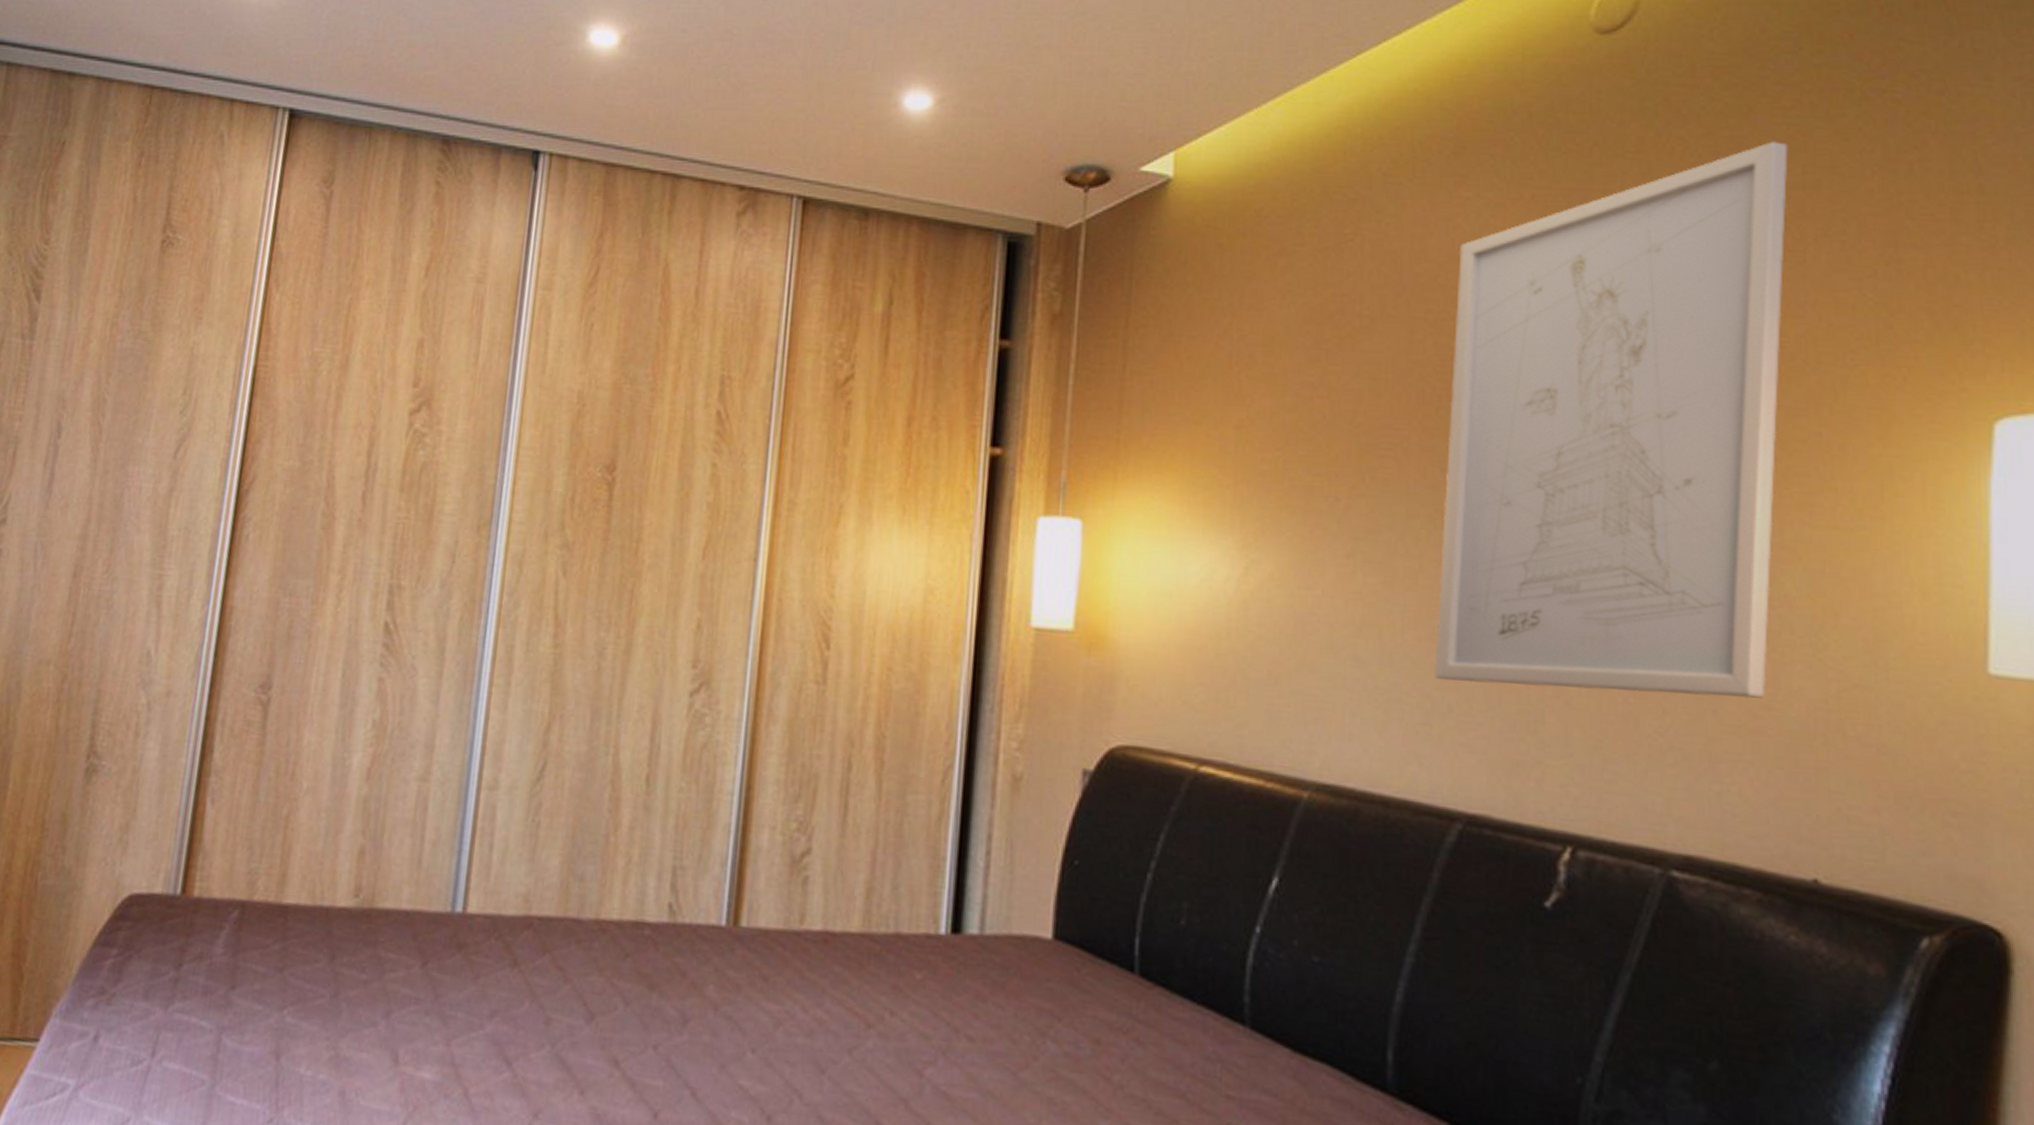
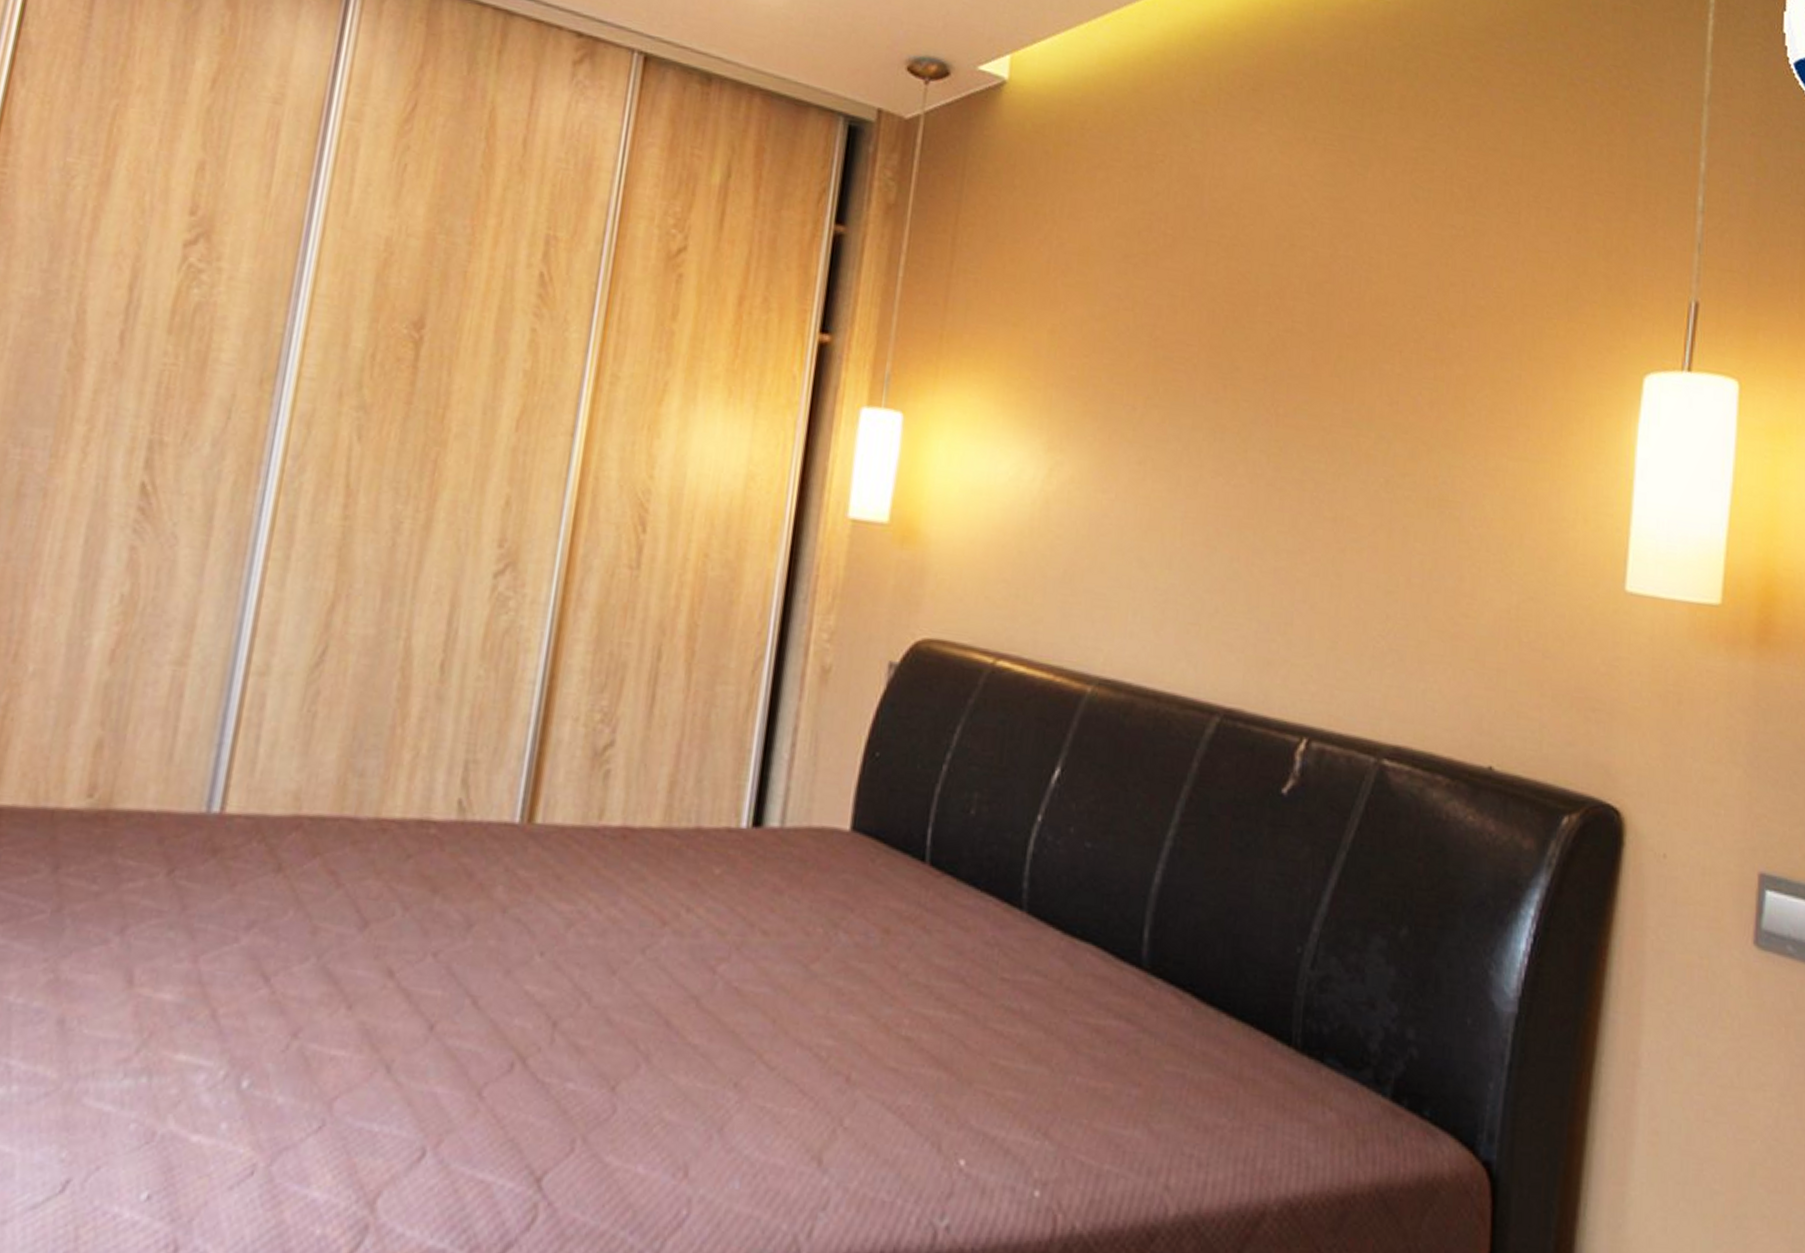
wall art: present [1434,141,1788,699] -> none [1206,113,1514,608]

